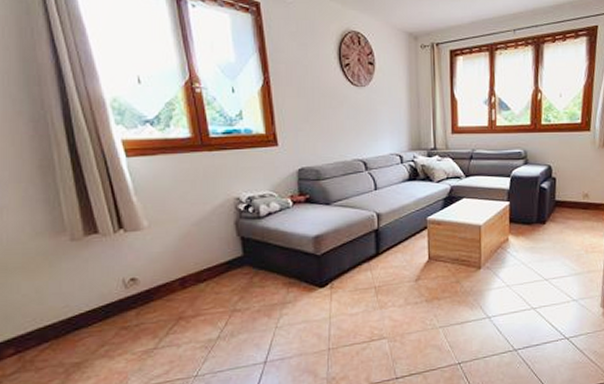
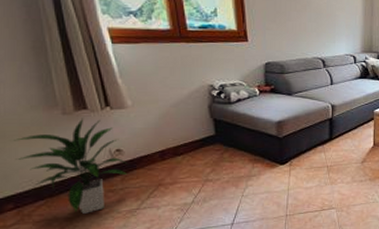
indoor plant: none [16,243,144,357] -> present [14,118,128,214]

